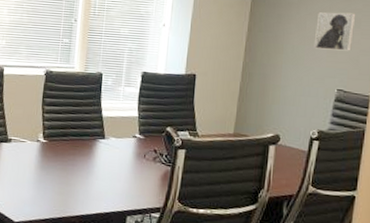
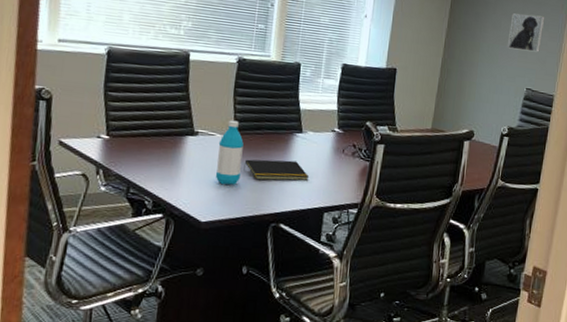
water bottle: none [26,127,51,188] -> present [215,120,244,185]
notepad: none [51,164,112,185] -> present [243,159,310,181]

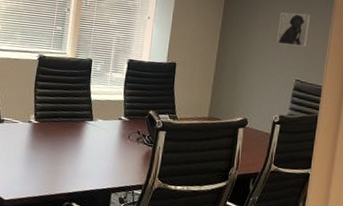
water bottle: present [215,120,244,185] -> none [17,109,42,167]
notepad: present [243,159,310,181] -> none [41,144,99,164]

